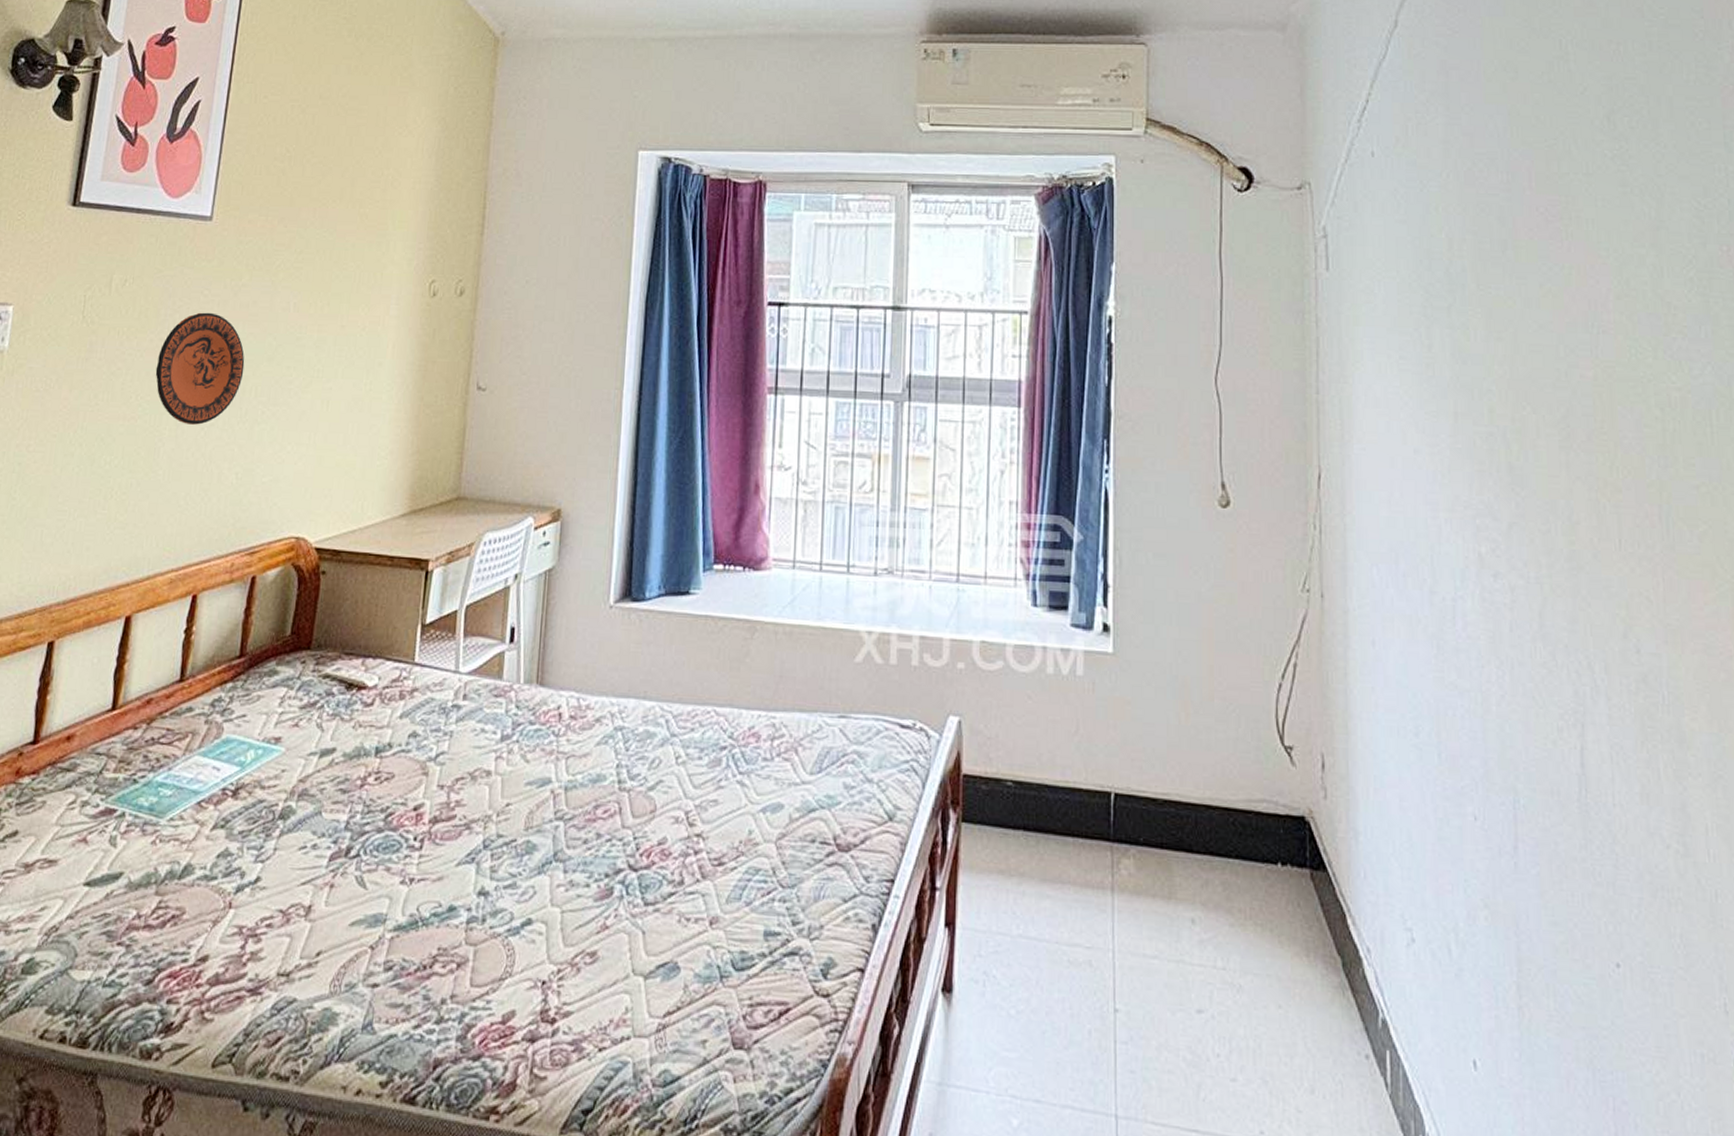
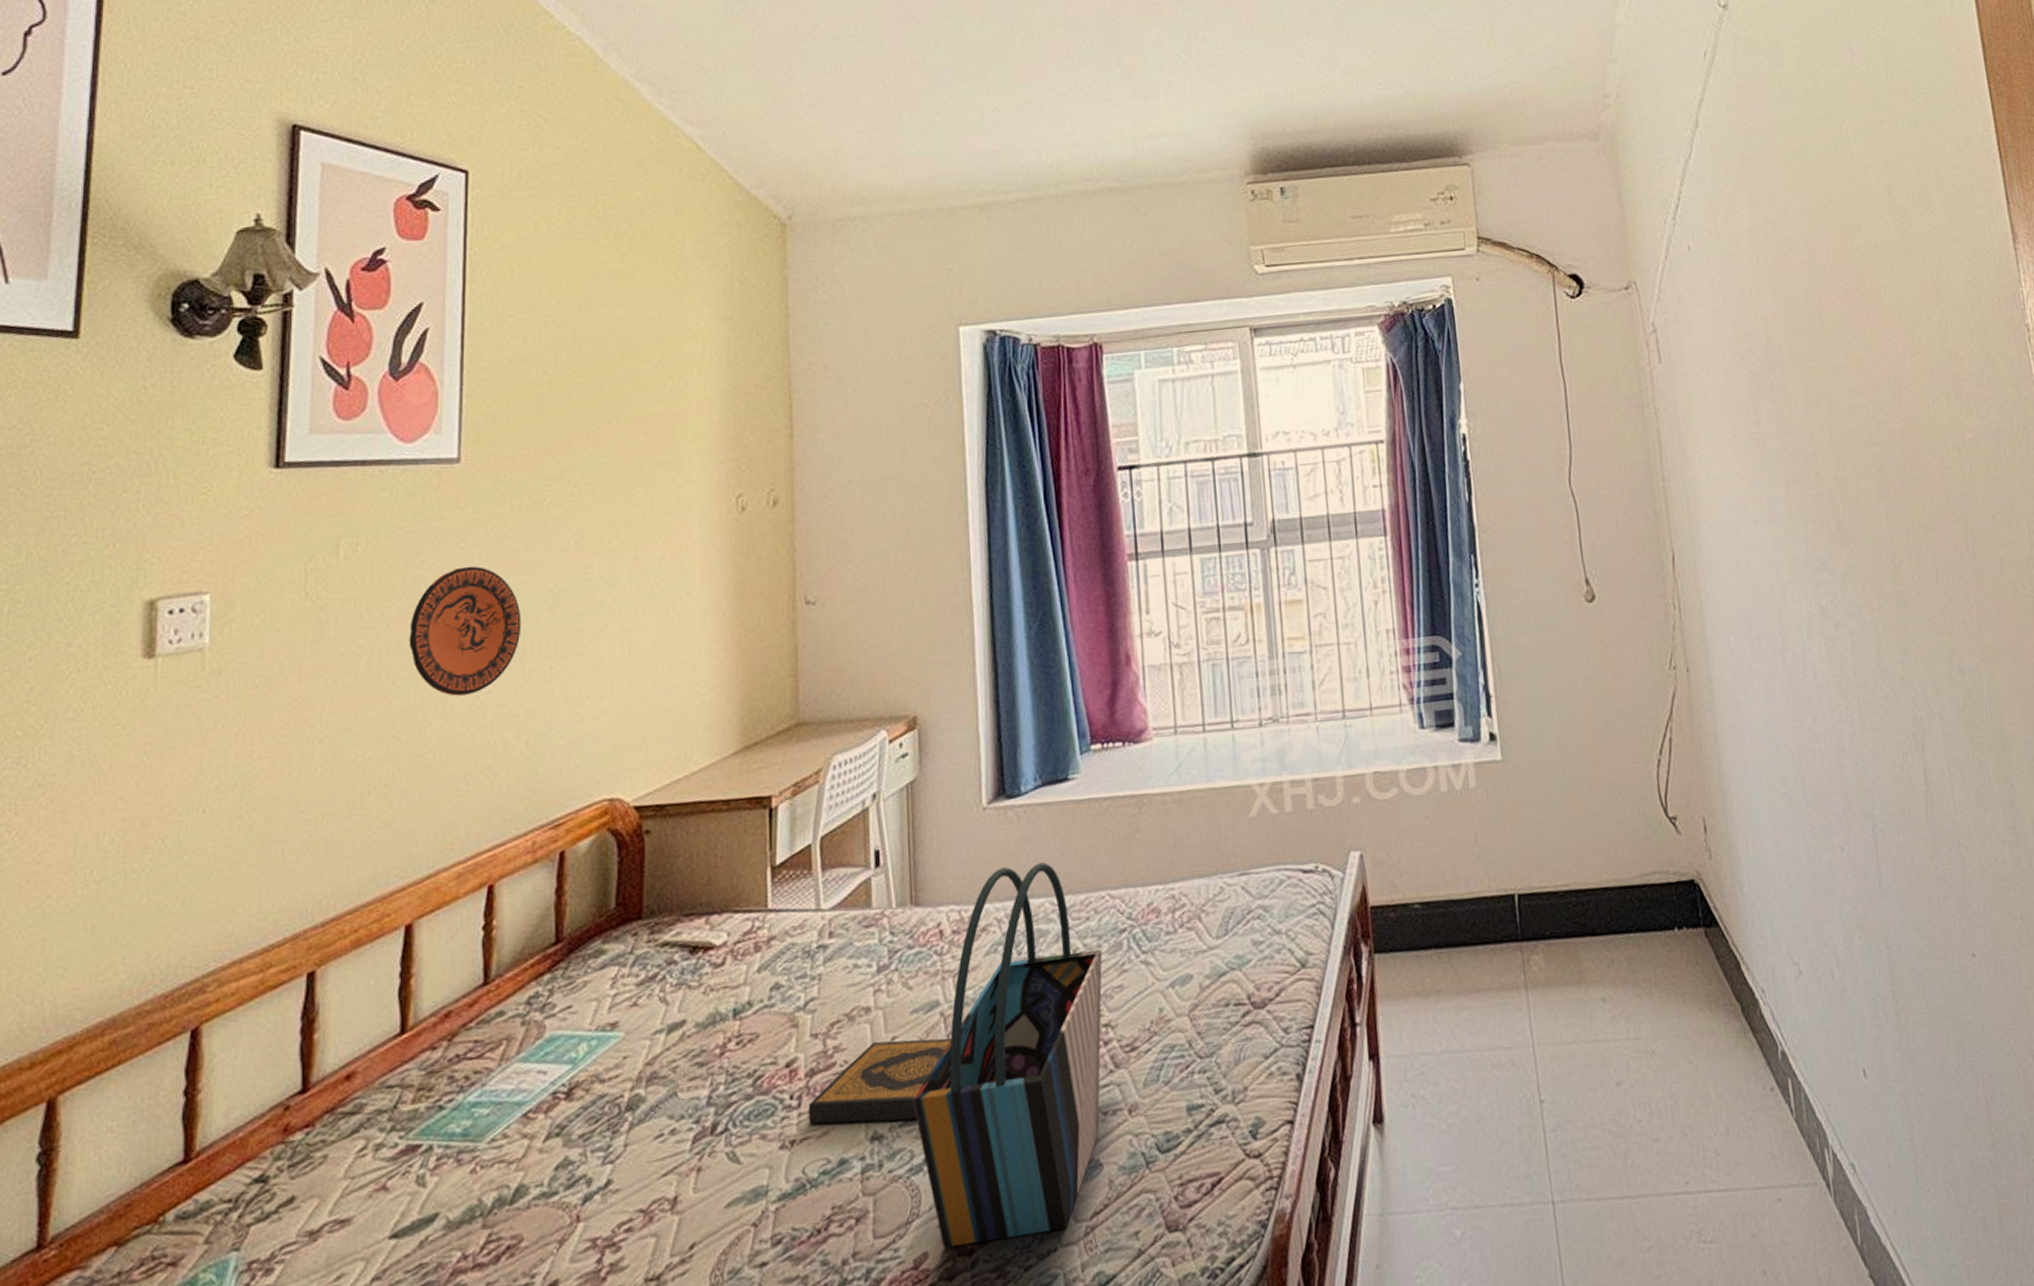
hardback book: none [427,804,558,884] -> present [808,1037,952,1124]
tote bag: none [517,665,702,1021] -> present [912,862,1103,1248]

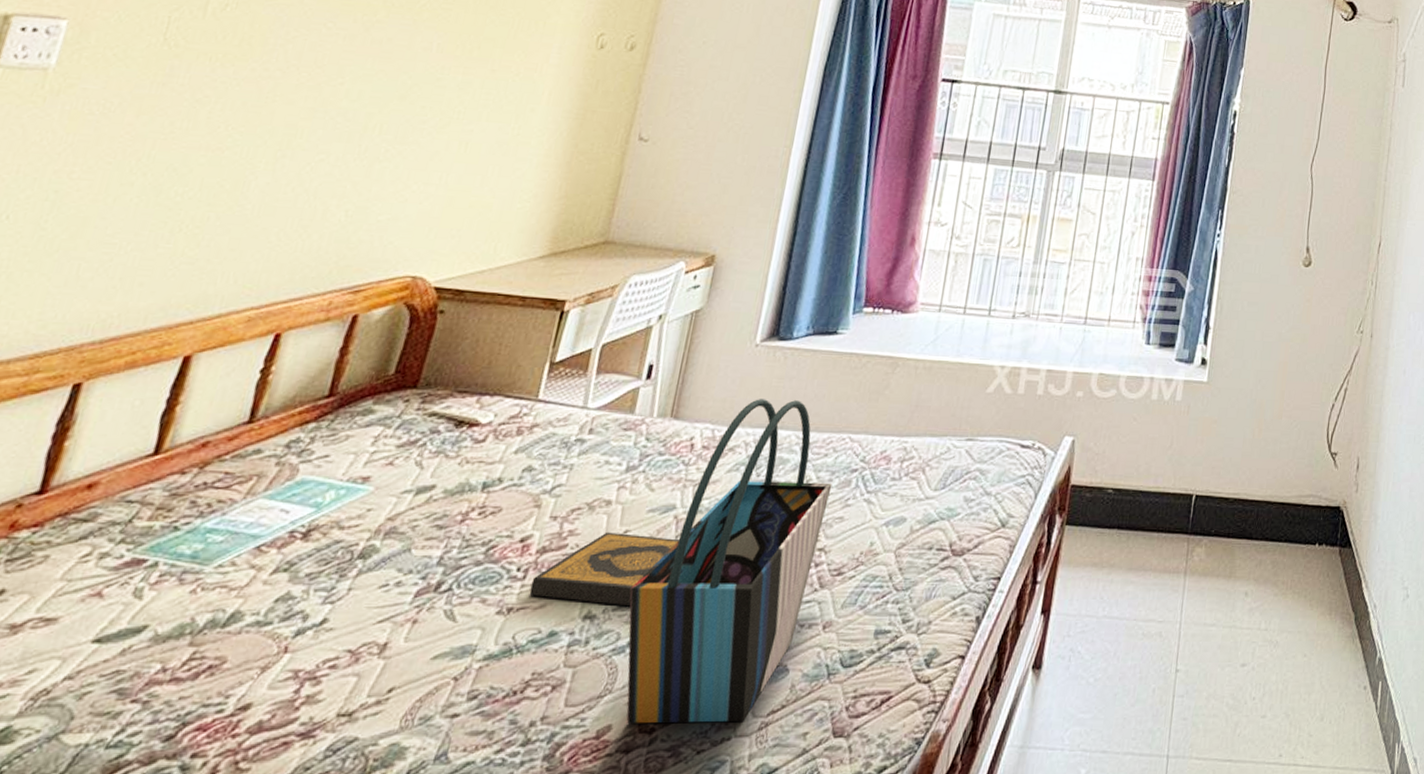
decorative plate: present [409,566,522,697] -> none [254,44,371,160]

